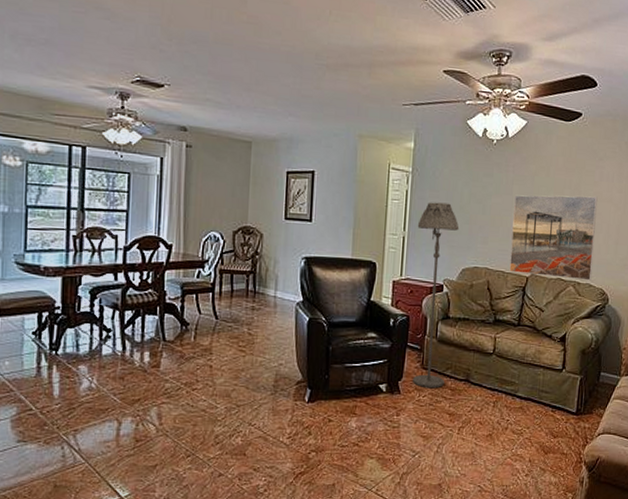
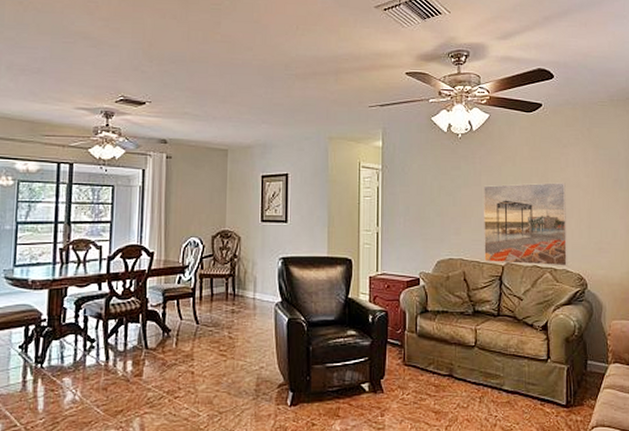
floor lamp: present [413,202,460,389] -> none [390,197,432,386]

